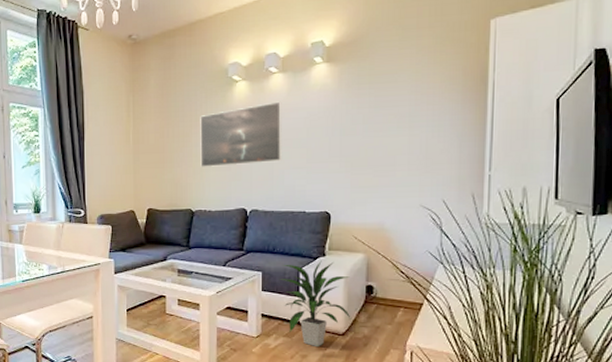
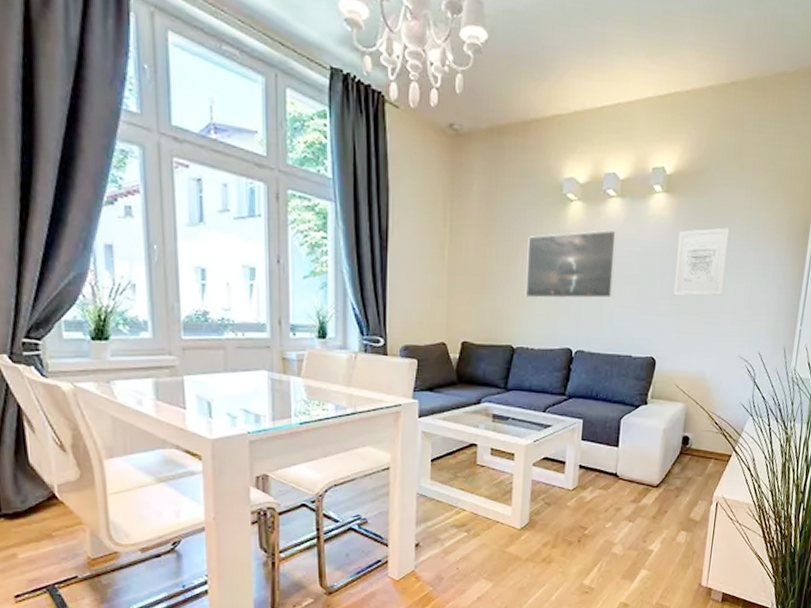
indoor plant: present [279,260,351,346] -> none [599,408,669,499]
wall art: none [342,86,397,153] -> present [673,227,729,296]

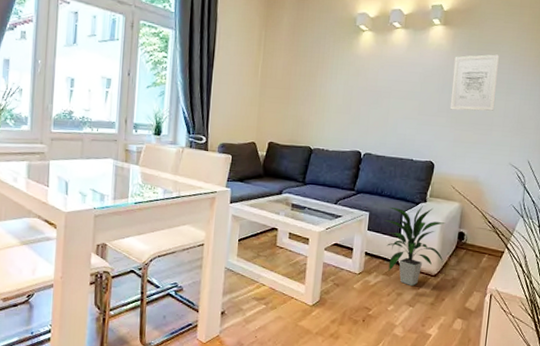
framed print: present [525,230,618,299] -> none [322,54,402,111]
indoor plant: none [599,408,669,499] -> present [384,205,446,286]

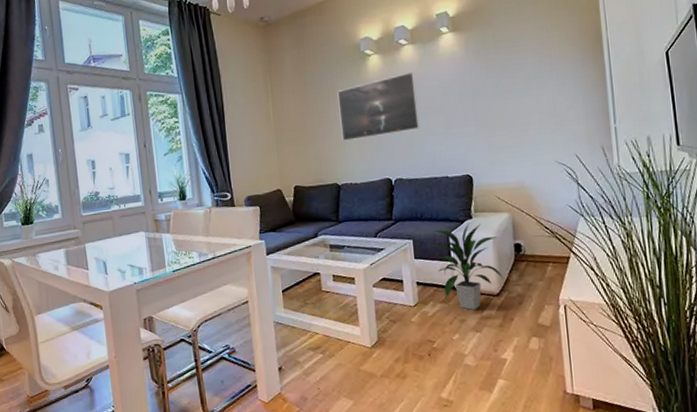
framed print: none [322,54,402,111] -> present [337,71,420,141]
wall art: present [449,54,499,111] -> none [471,49,527,117]

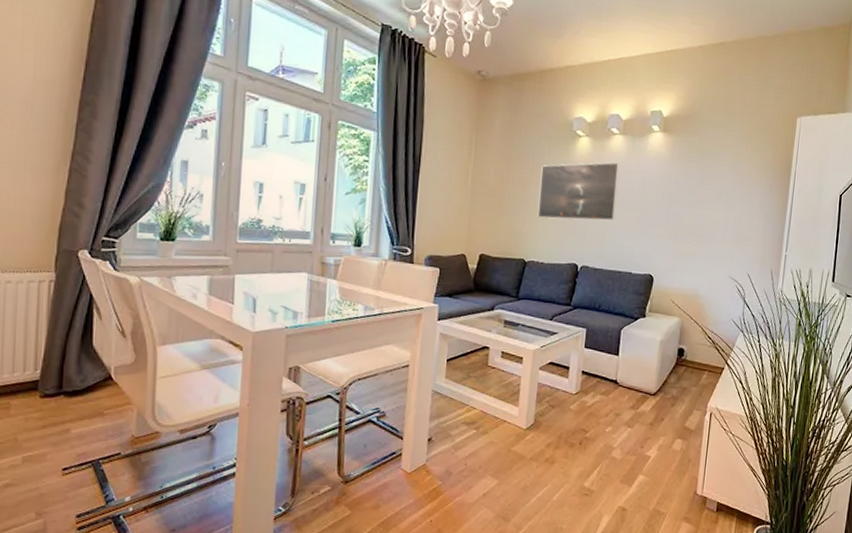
indoor plant: present [430,223,504,310] -> none [601,321,666,405]

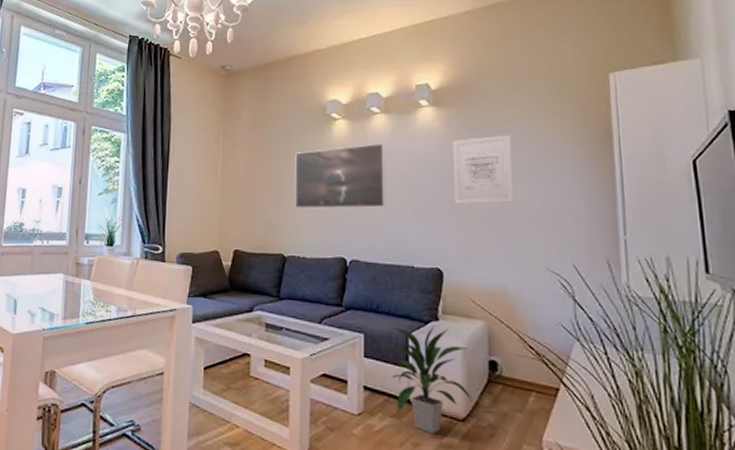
indoor plant: none [601,321,666,405] -> present [384,325,473,433]
wall art: none [669,163,719,222] -> present [452,135,515,205]

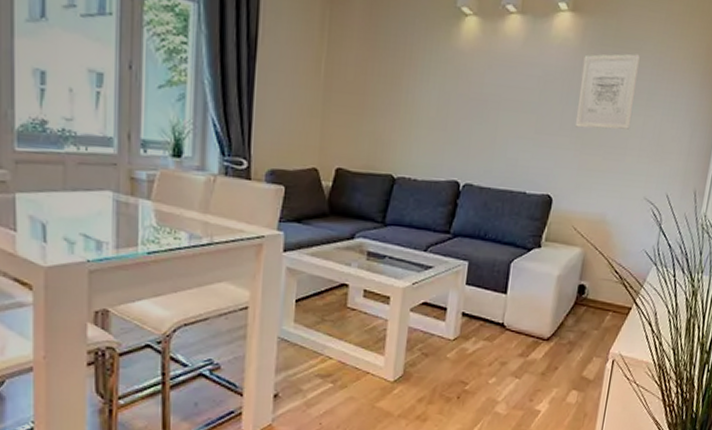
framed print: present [294,143,386,209] -> none [409,50,516,127]
indoor plant: present [384,325,473,433] -> none [487,252,564,352]

